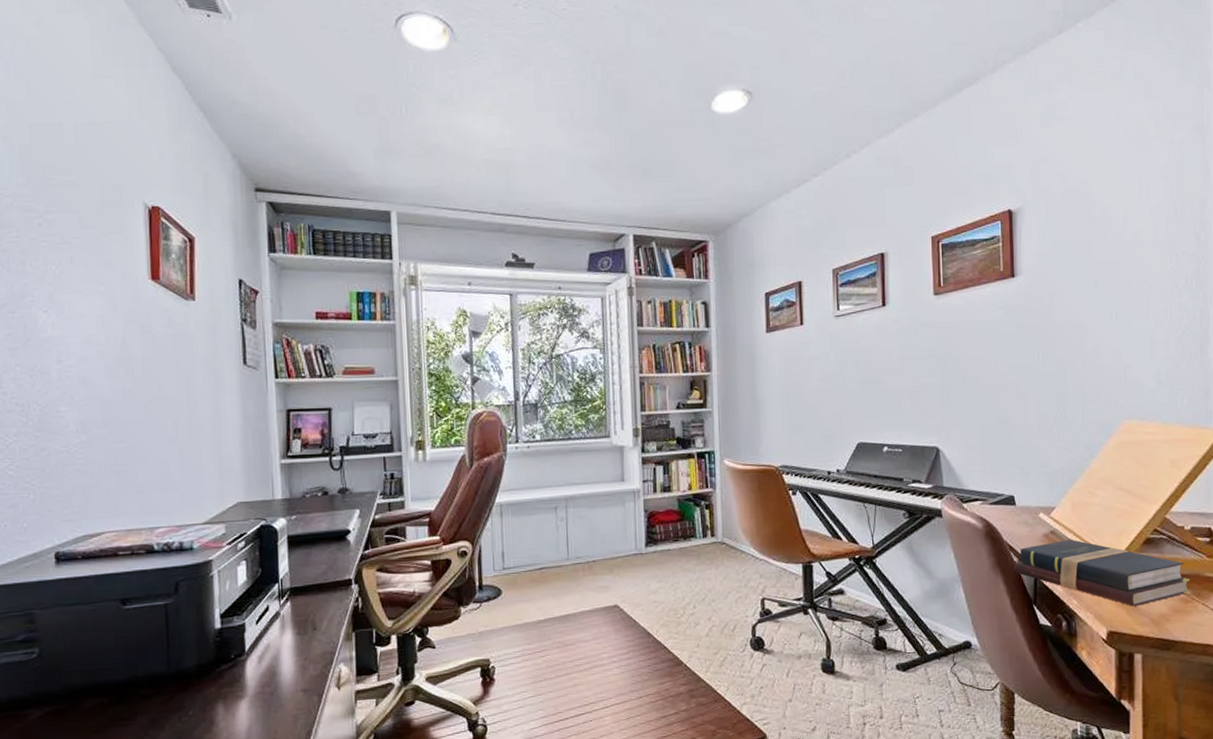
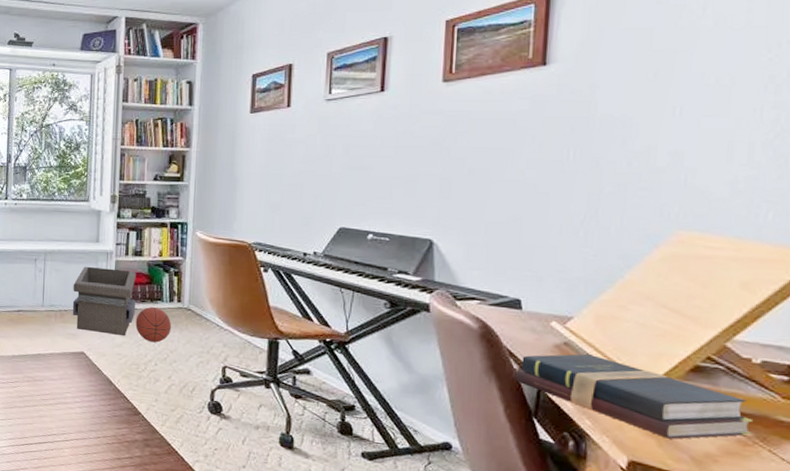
storage basket: none [600,508,669,581] -> present [72,266,136,336]
basketball: none [670,544,708,584] -> present [135,306,172,343]

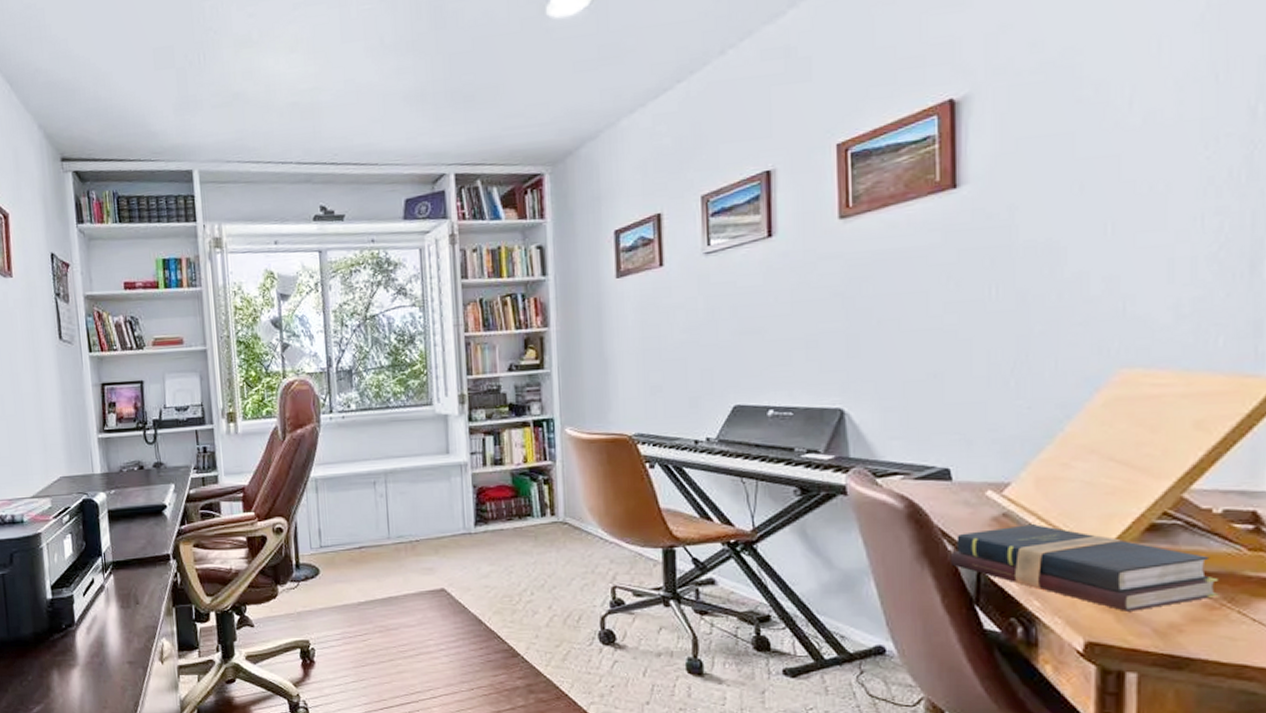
storage basket: present [72,266,136,336] -> none [423,484,502,564]
basketball: present [135,306,172,343] -> none [503,524,547,568]

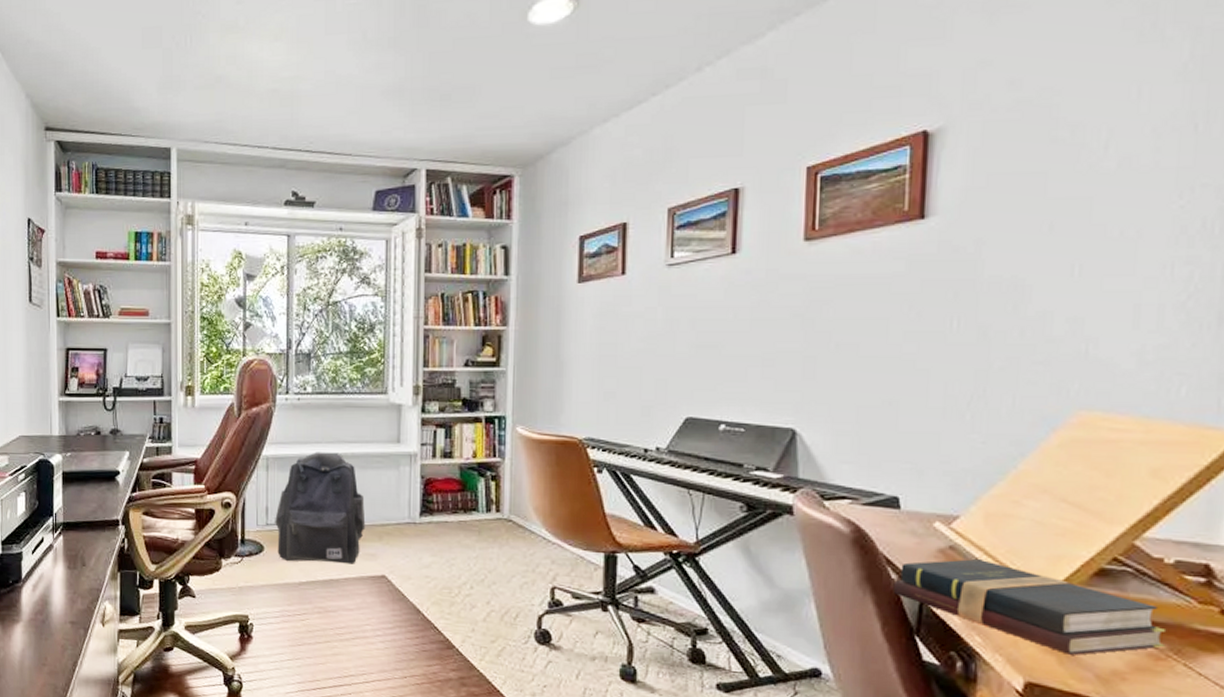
backpack: none [328,468,421,582] -> present [275,452,366,564]

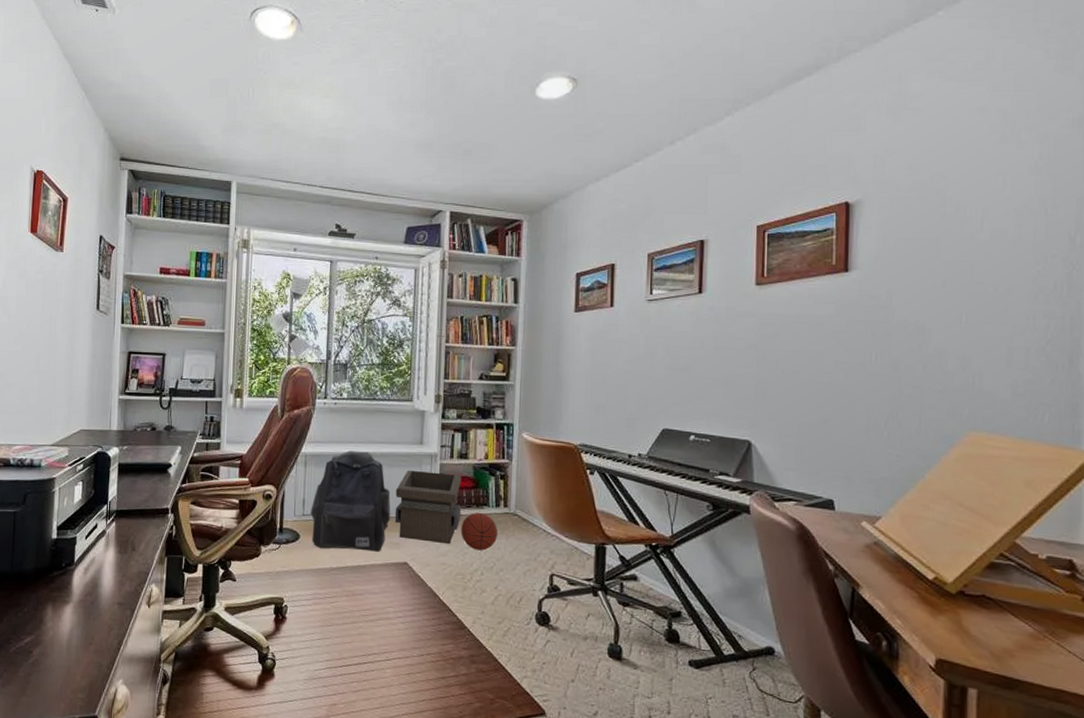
storage basket: none [370,472,447,555] -> present [394,470,462,545]
basketball: none [446,518,490,561] -> present [461,512,498,551]
hardback book: present [893,559,1167,655] -> none [830,553,1043,636]

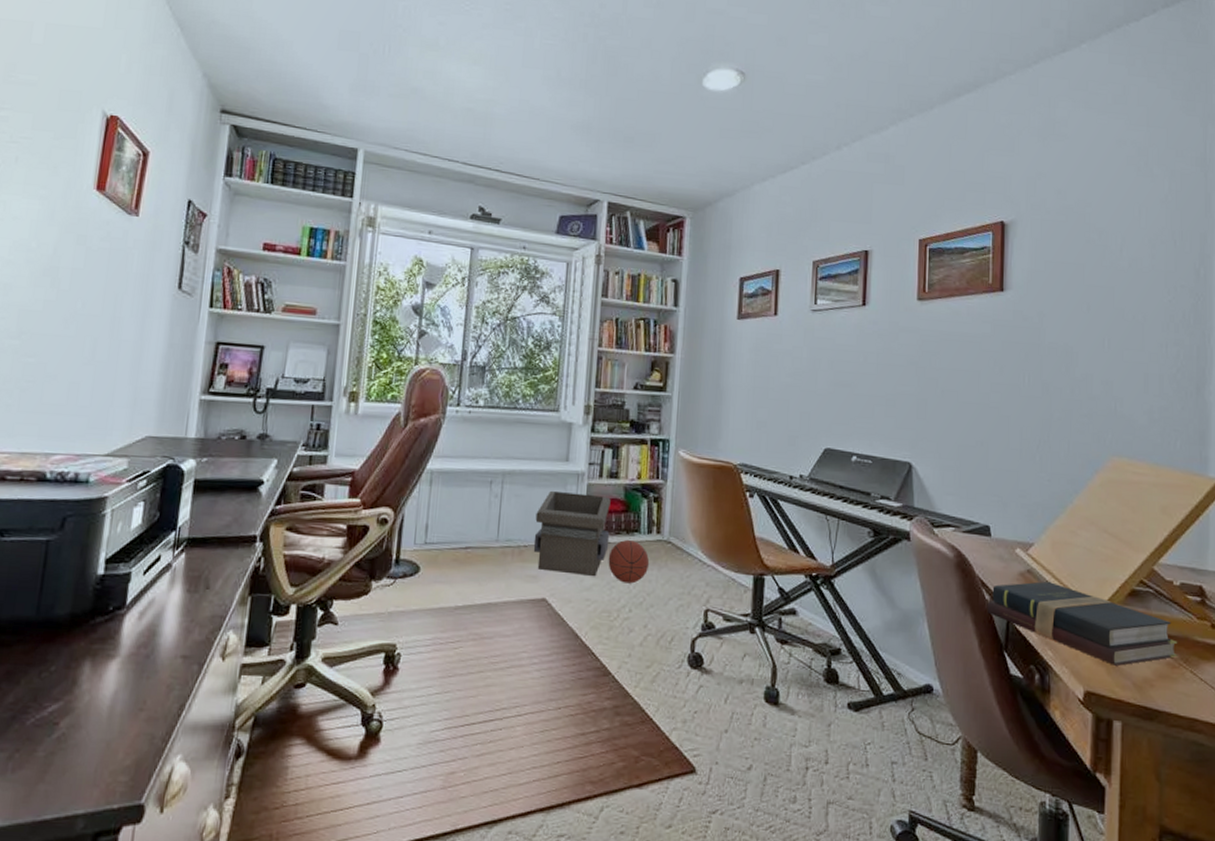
backpack: present [310,451,391,552] -> none [434,467,530,587]
hardback book: none [830,553,1043,636] -> present [987,581,1178,666]

